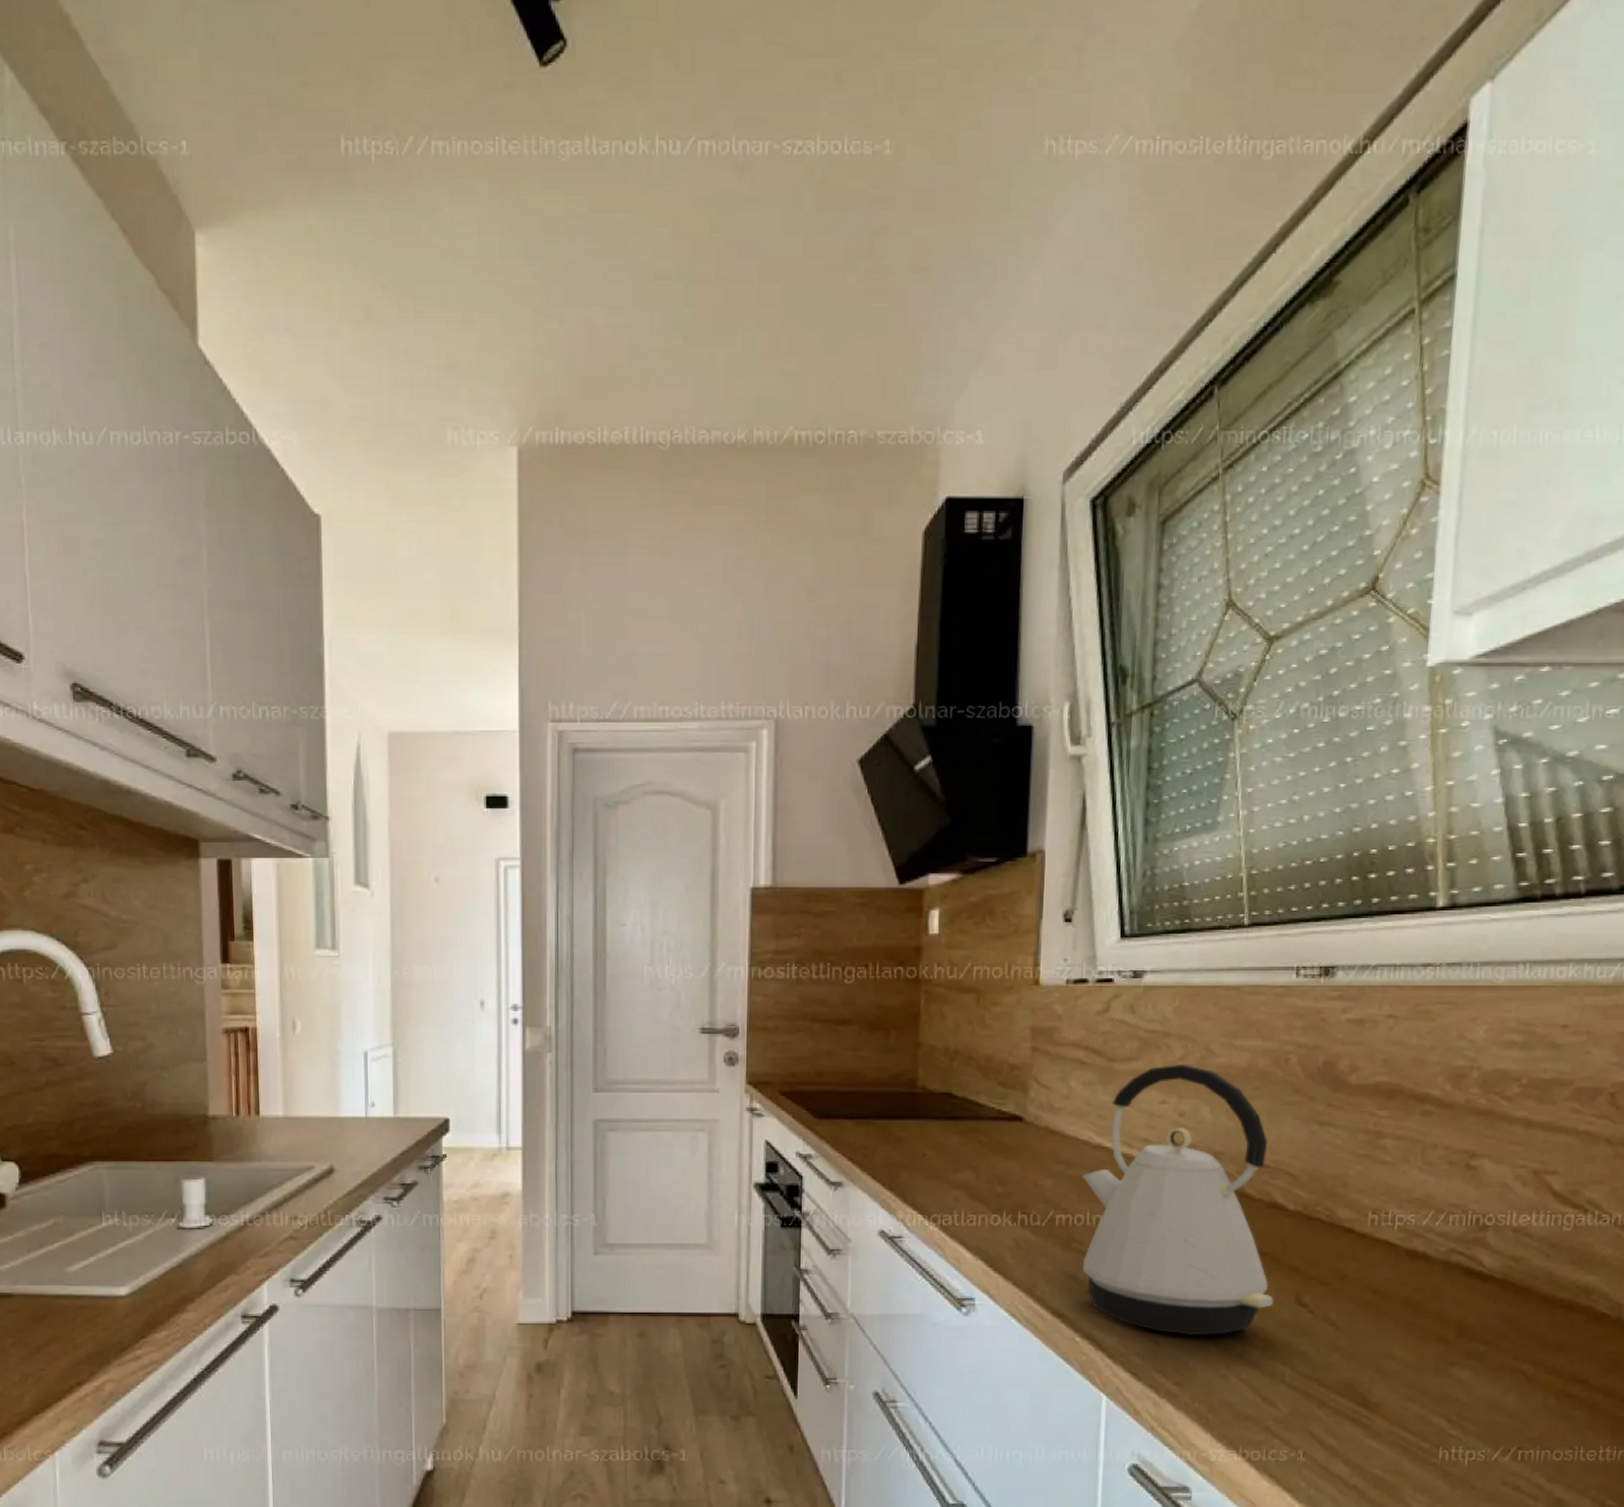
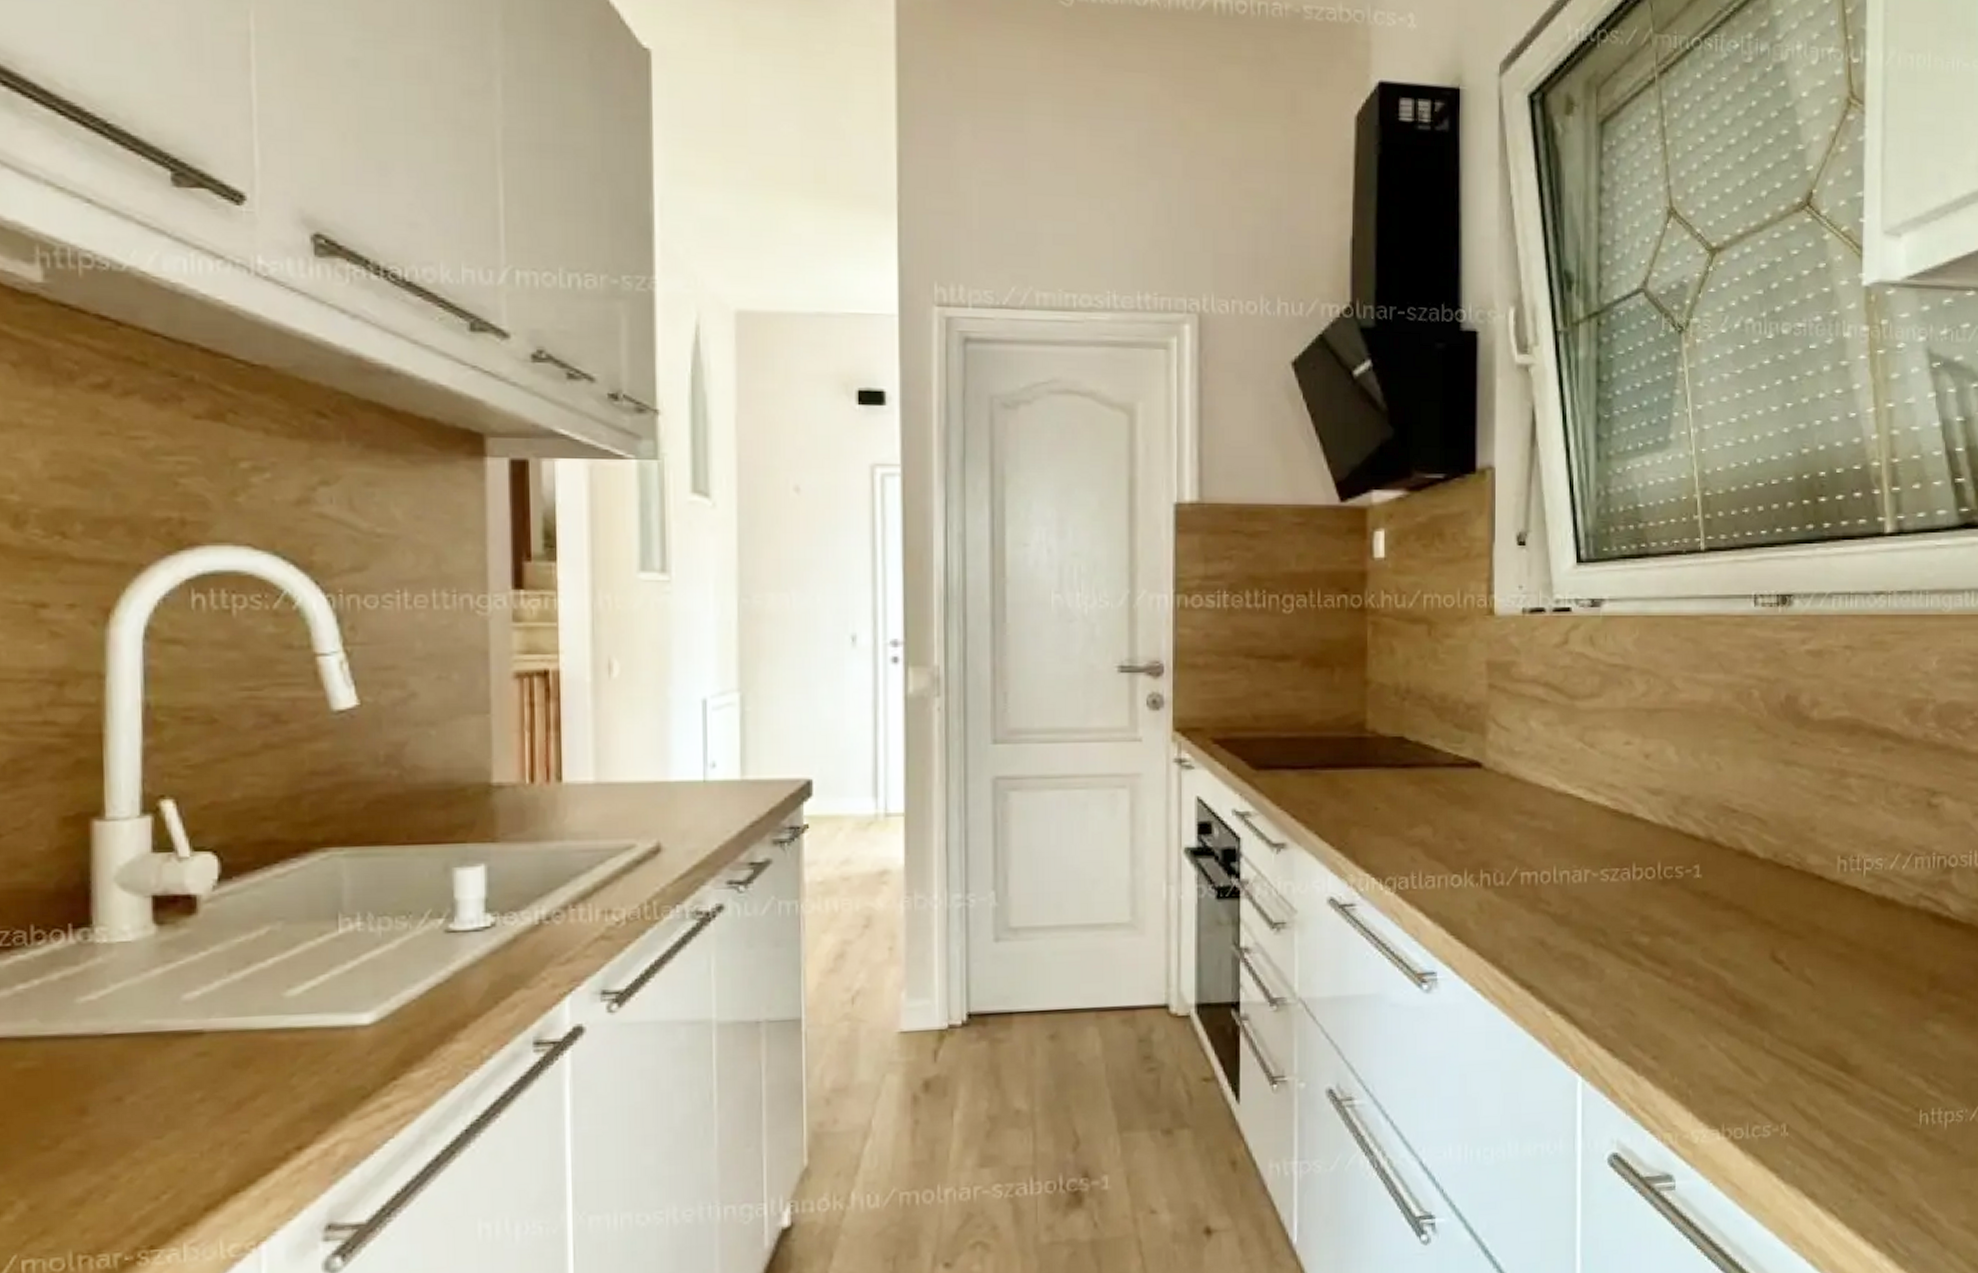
kettle: present [1083,1064,1274,1336] -> none [1547,700,1749,1002]

